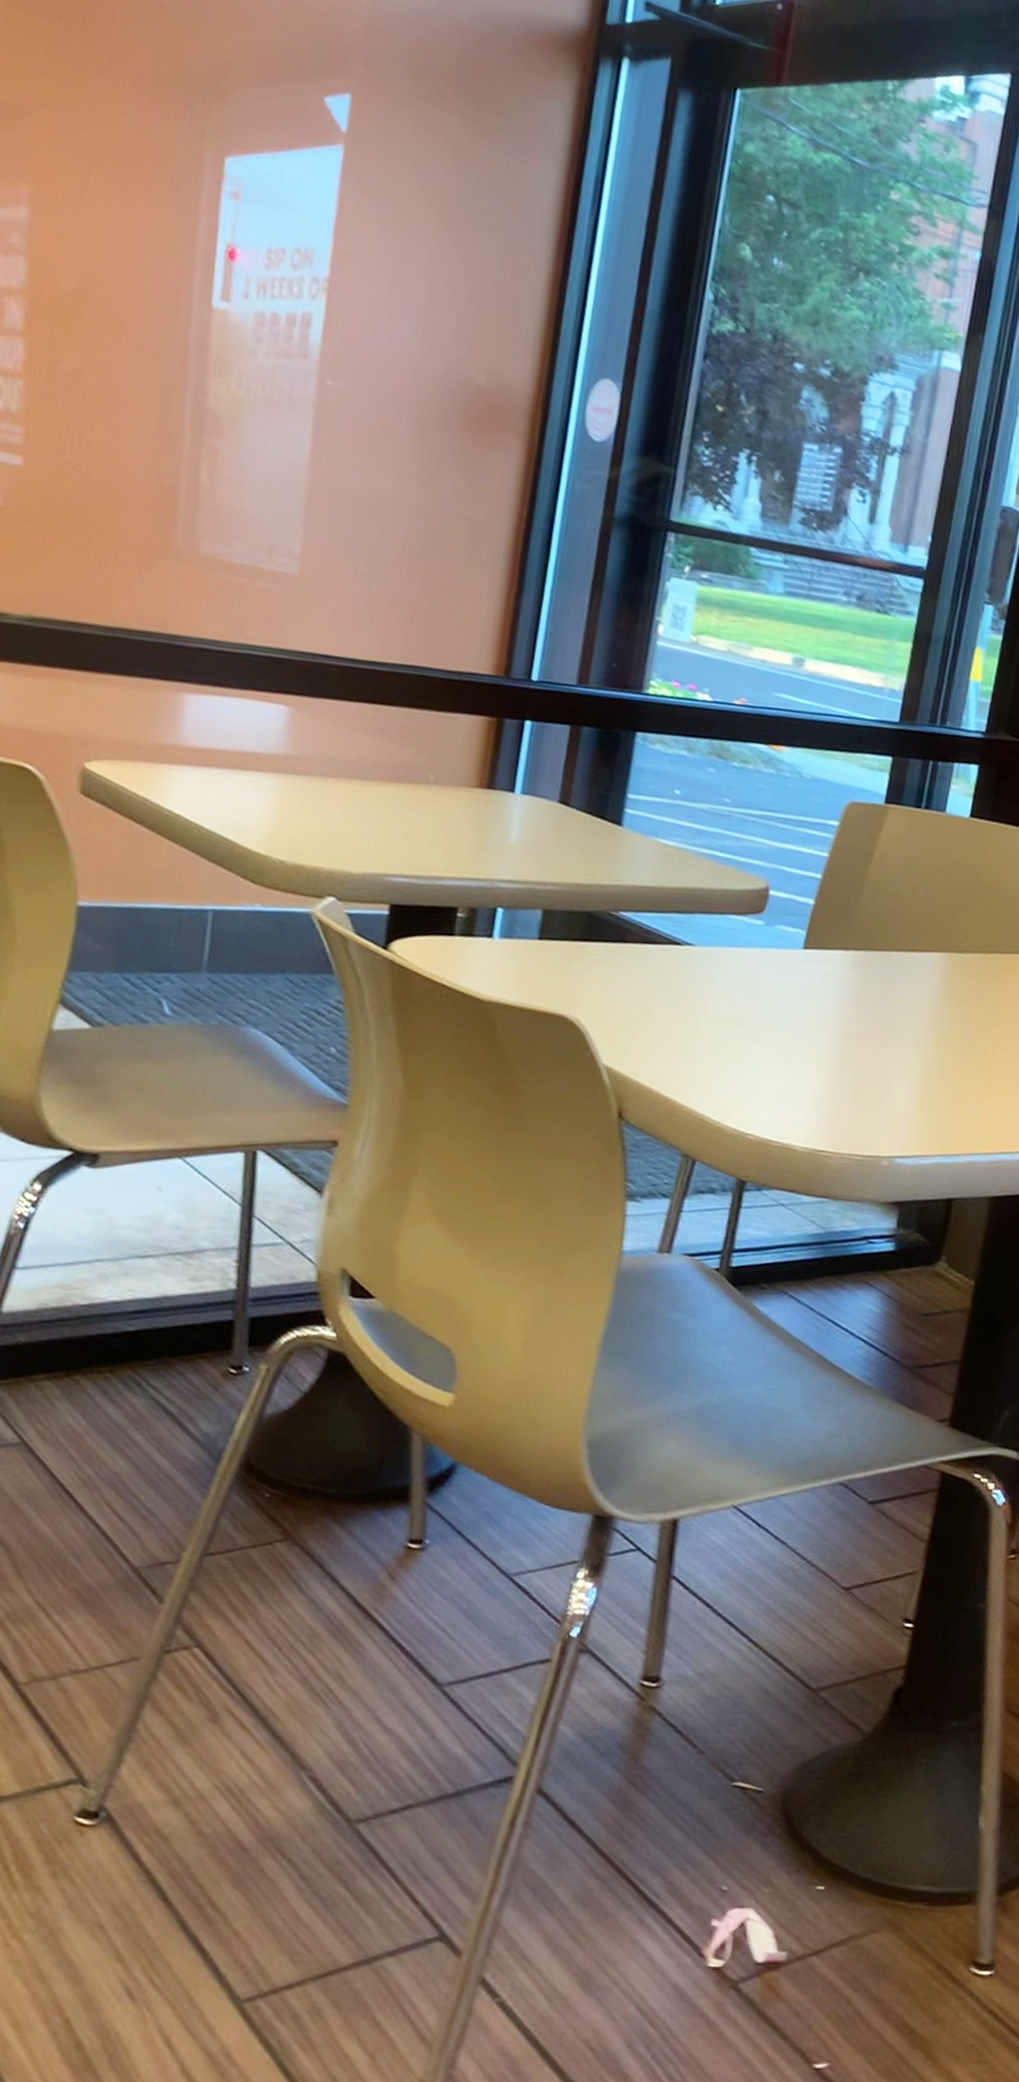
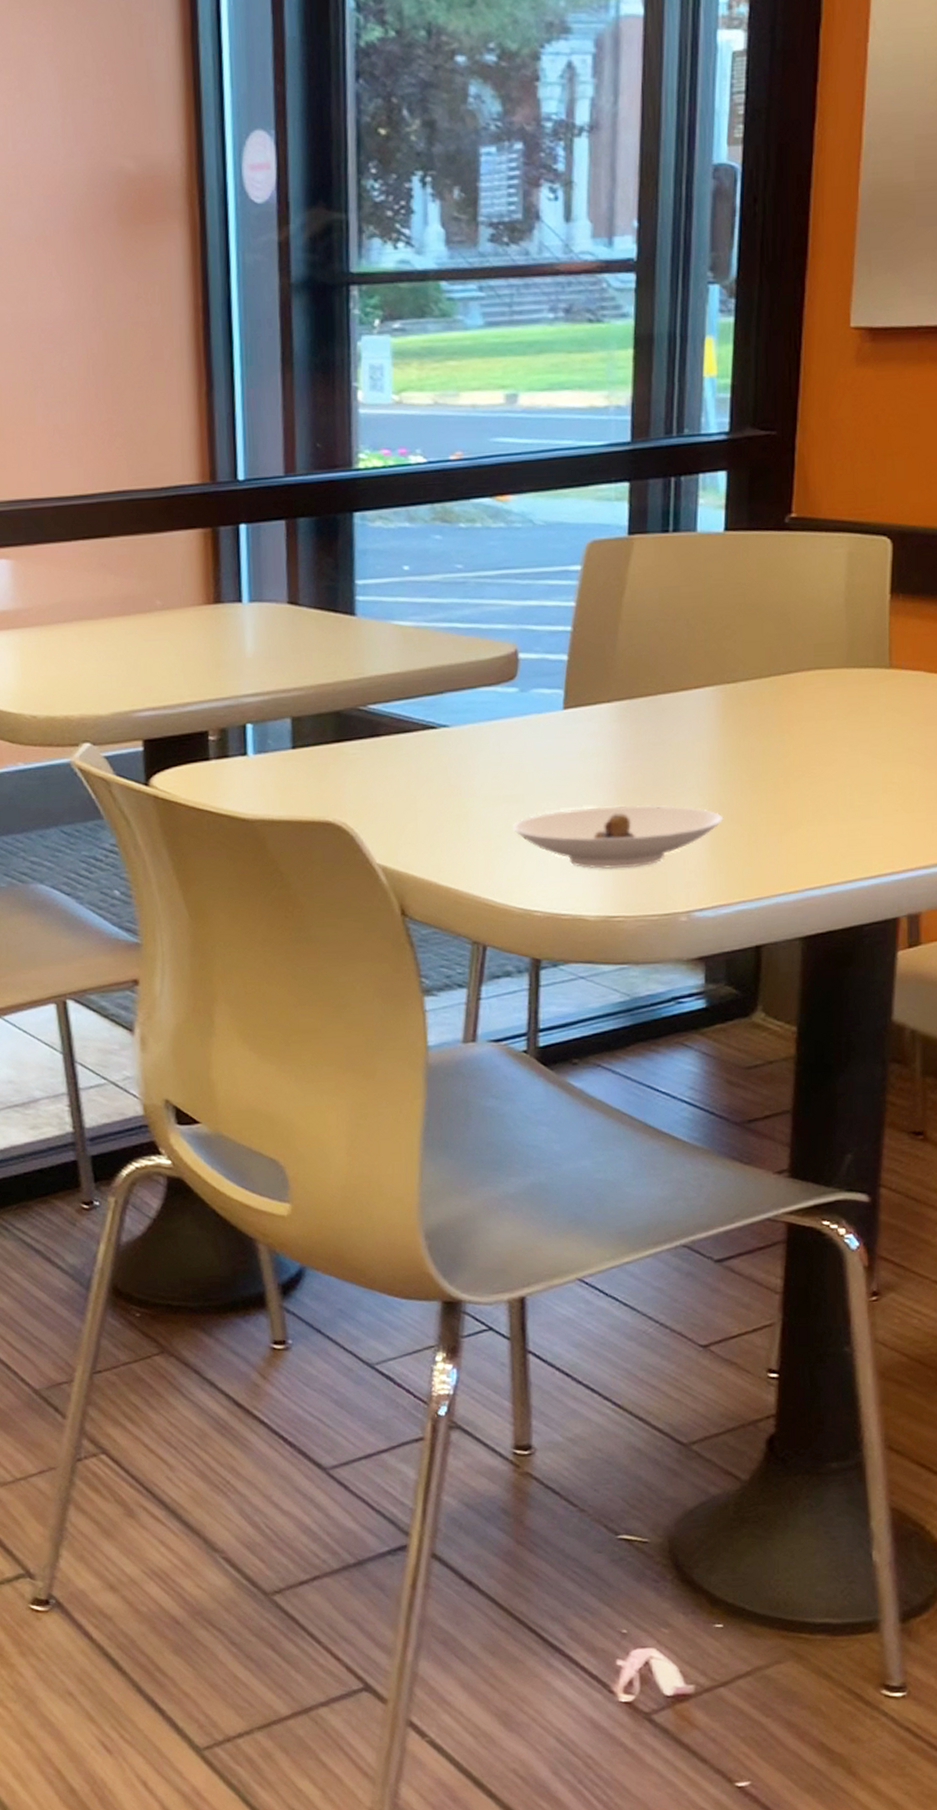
saucer: none [738,1042,935,1108] -> present [512,804,724,870]

